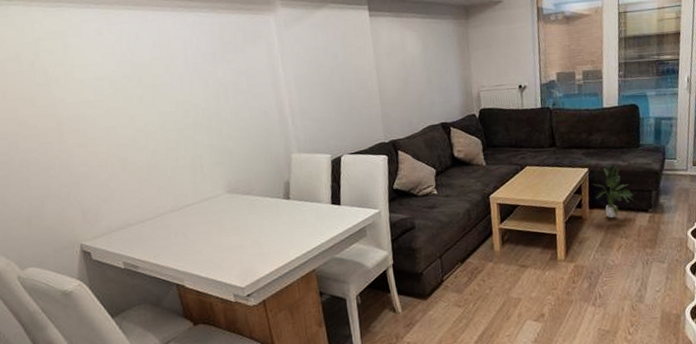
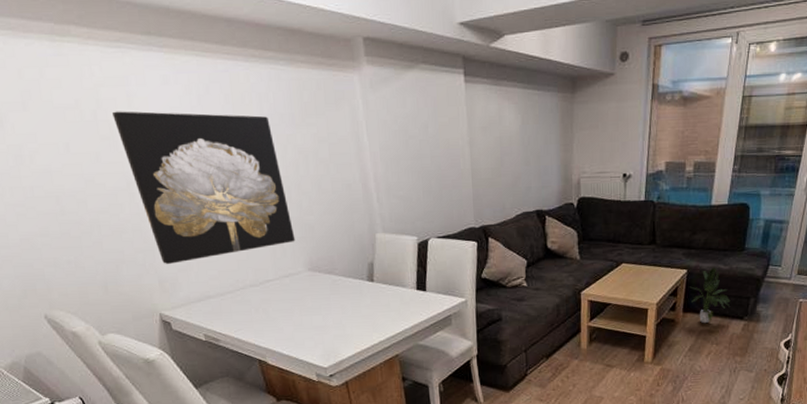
wall art: none [49,56,215,196] -> present [112,111,296,264]

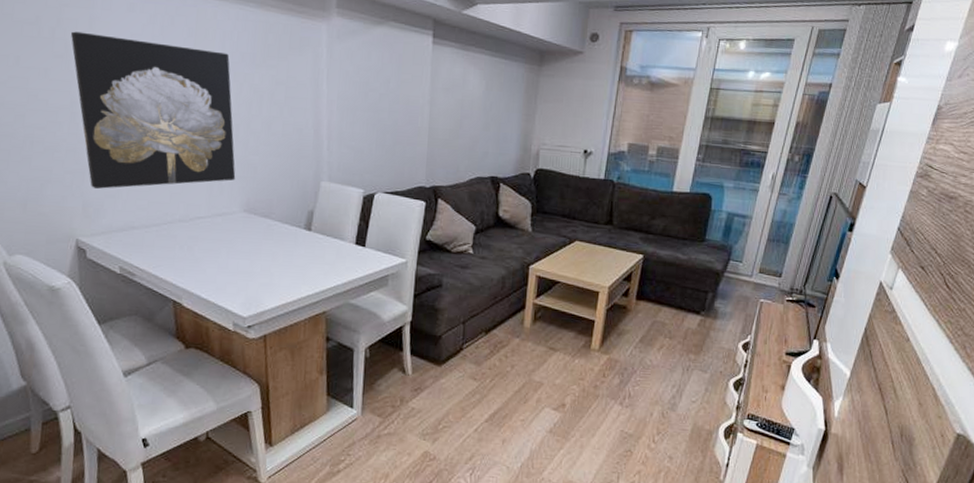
potted plant: present [689,267,731,324] -> none [644,255,687,315]

